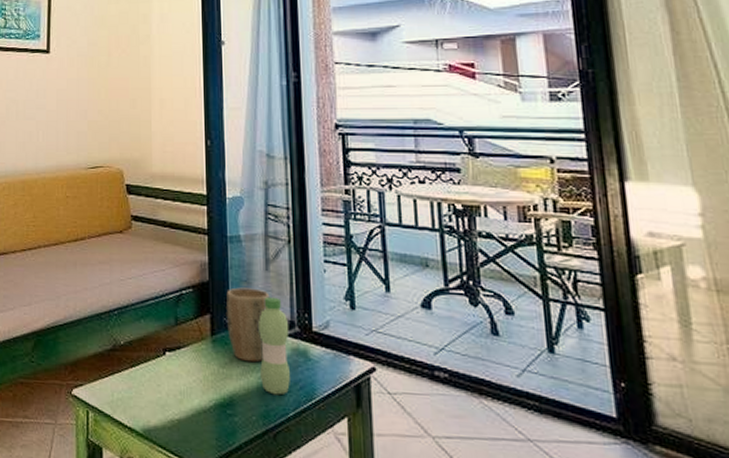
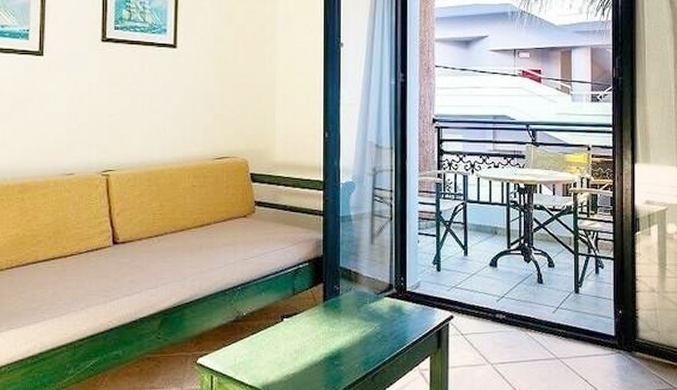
plant pot: present [226,287,270,363] -> none [337,259,373,321]
water bottle: present [258,296,290,395] -> none [363,265,388,345]

